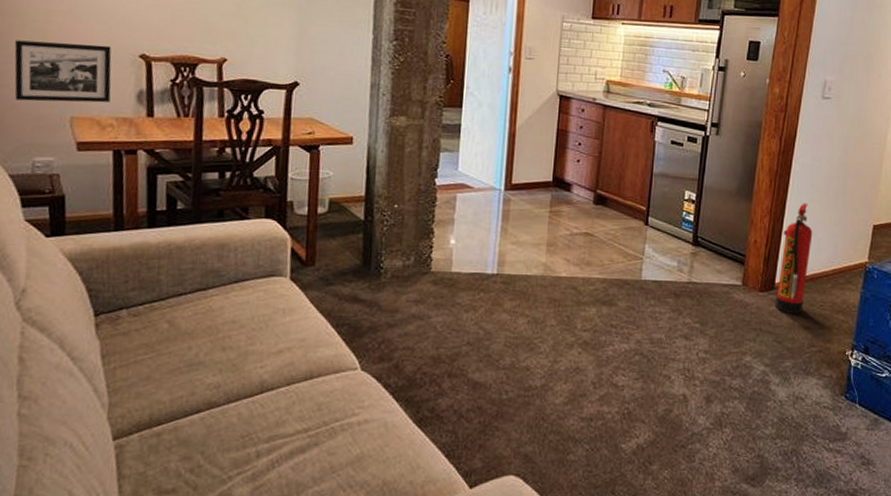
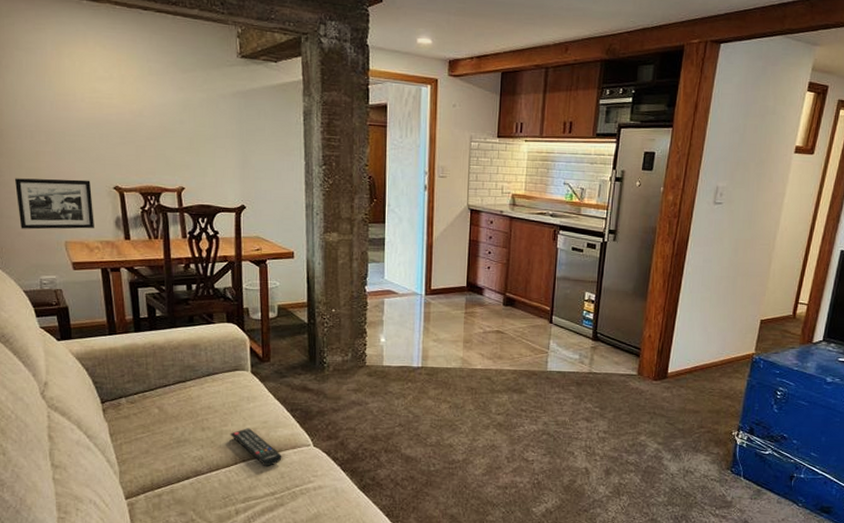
remote control: none [257,347,321,395] -> present [230,428,282,466]
fire extinguisher: present [775,203,813,314] -> none [667,301,703,400]

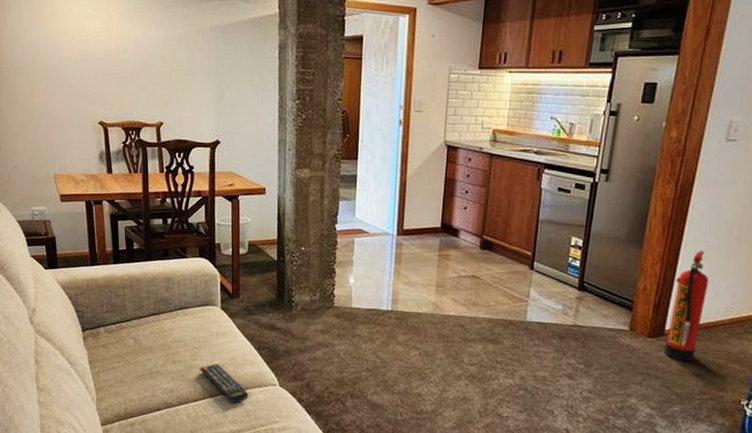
picture frame: present [15,178,94,230] -> none [13,114,81,163]
fire extinguisher: none [667,301,703,400] -> present [663,250,709,361]

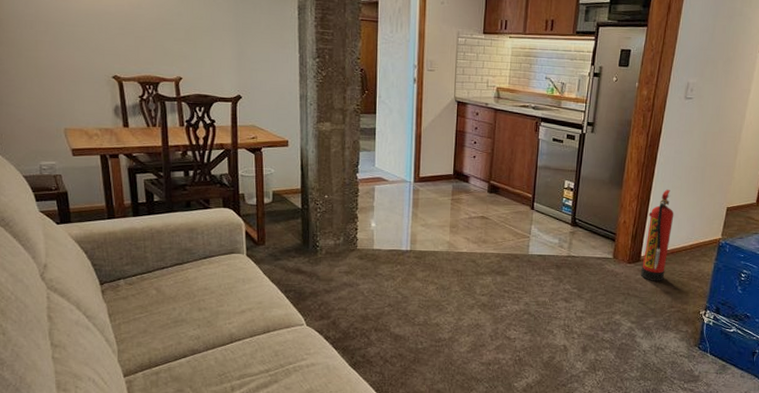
remote control: present [199,363,249,403] -> none [226,308,276,345]

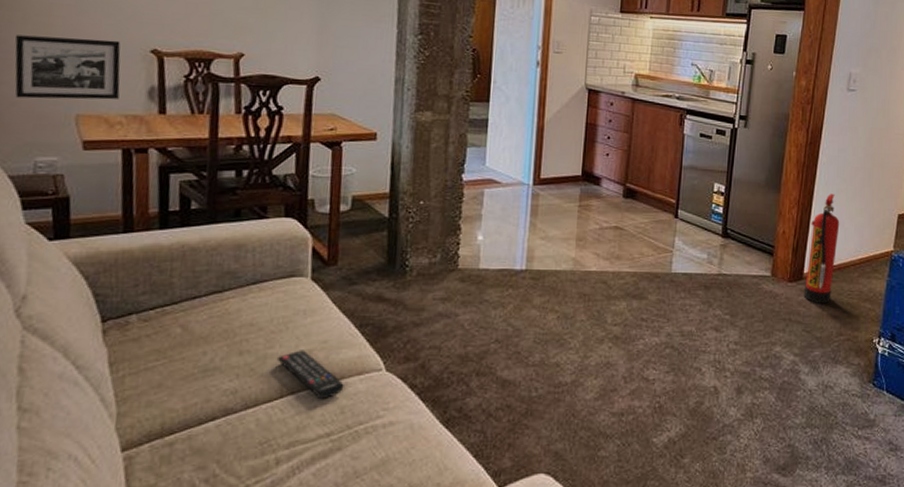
picture frame: none [15,66,93,117] -> present [15,35,121,100]
remote control: none [226,308,276,345] -> present [276,350,344,398]

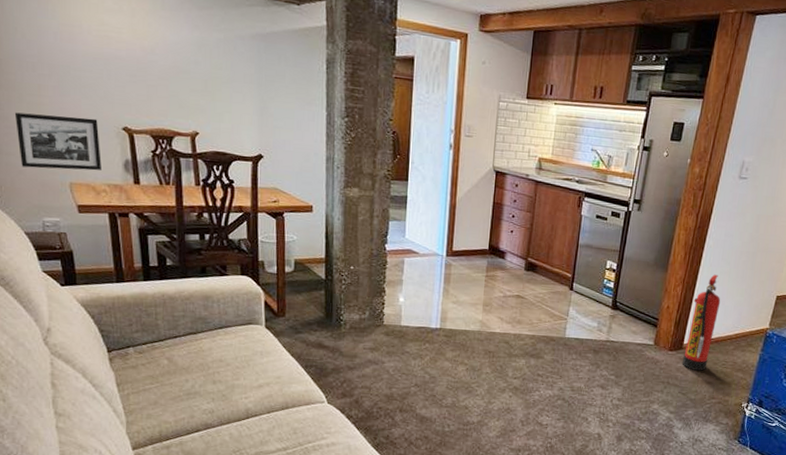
remote control: present [276,350,344,398] -> none [242,382,295,421]

